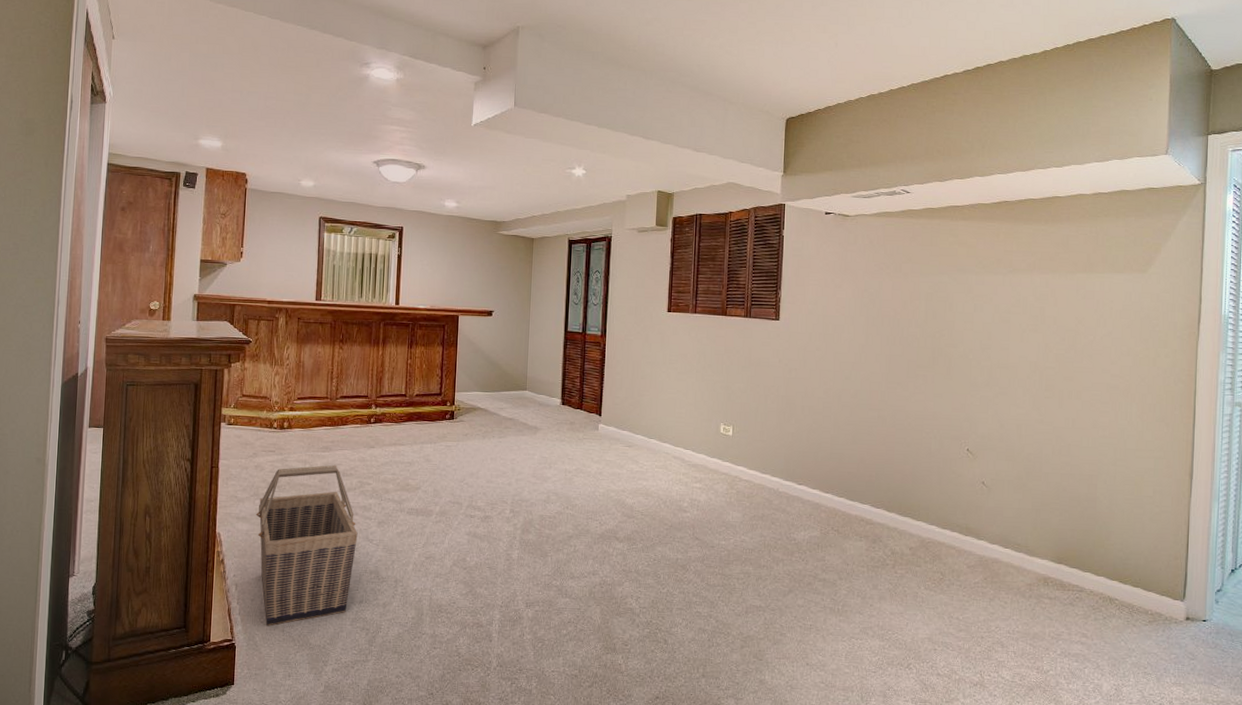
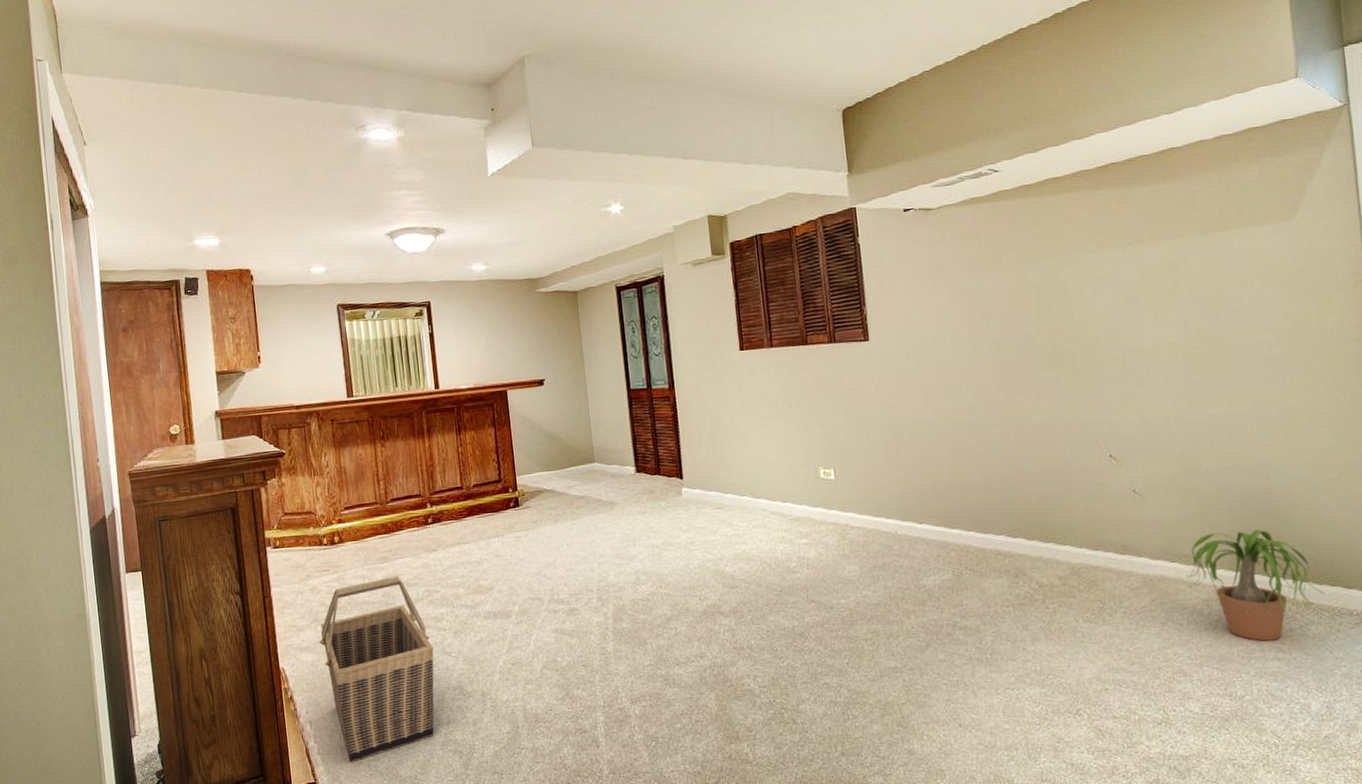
potted plant: none [1007,528,1127,627] -> present [1176,529,1325,642]

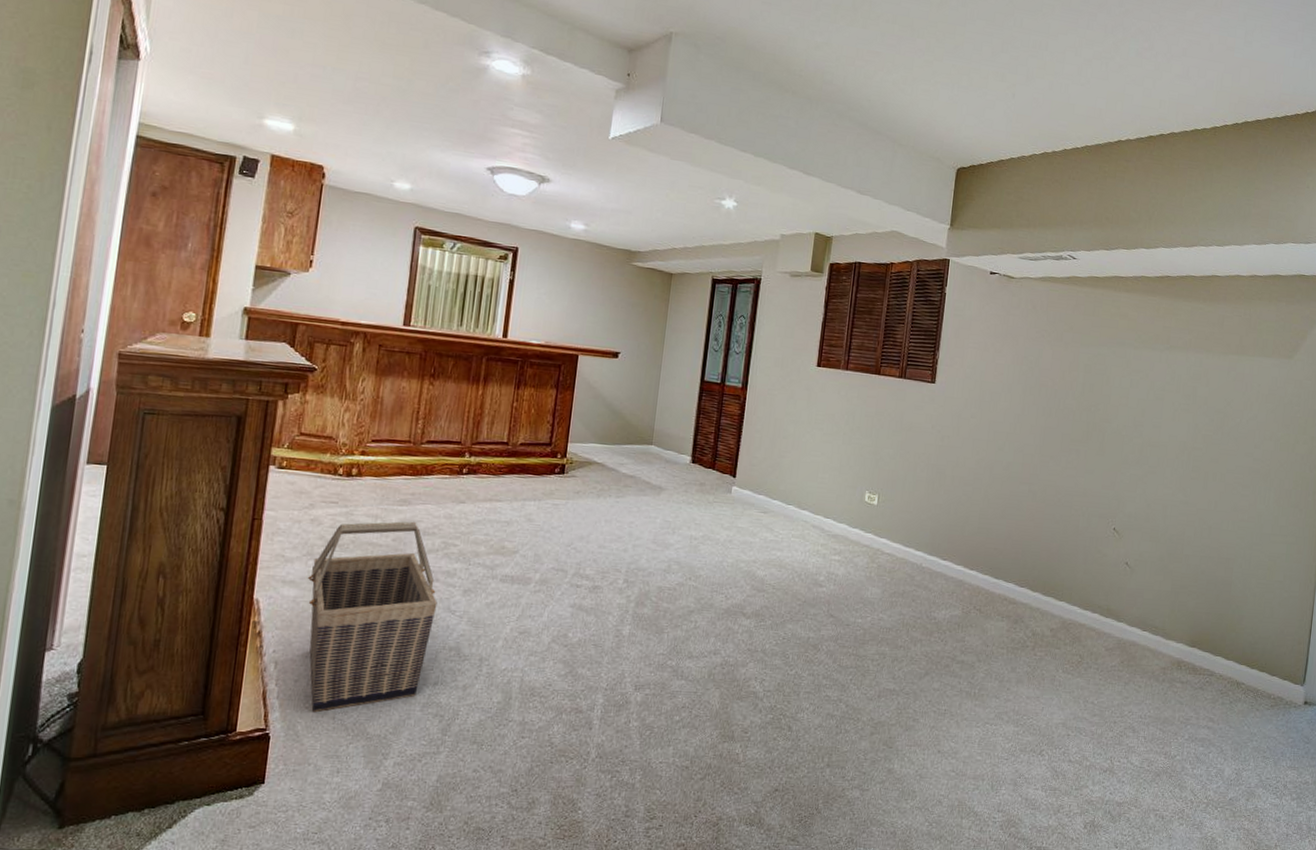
potted plant: present [1176,529,1325,642] -> none [1144,611,1253,711]

